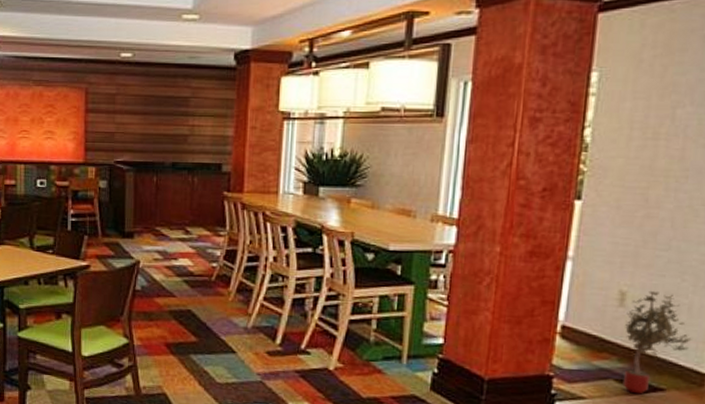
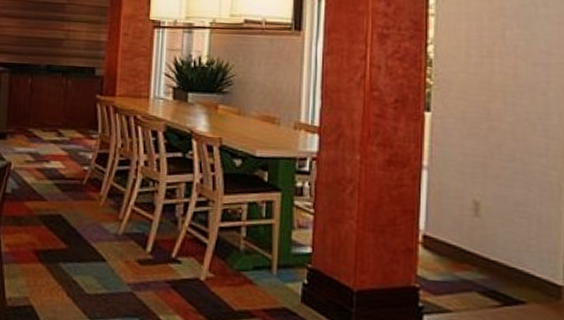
potted tree: present [622,291,692,395] -> none [482,201,545,308]

